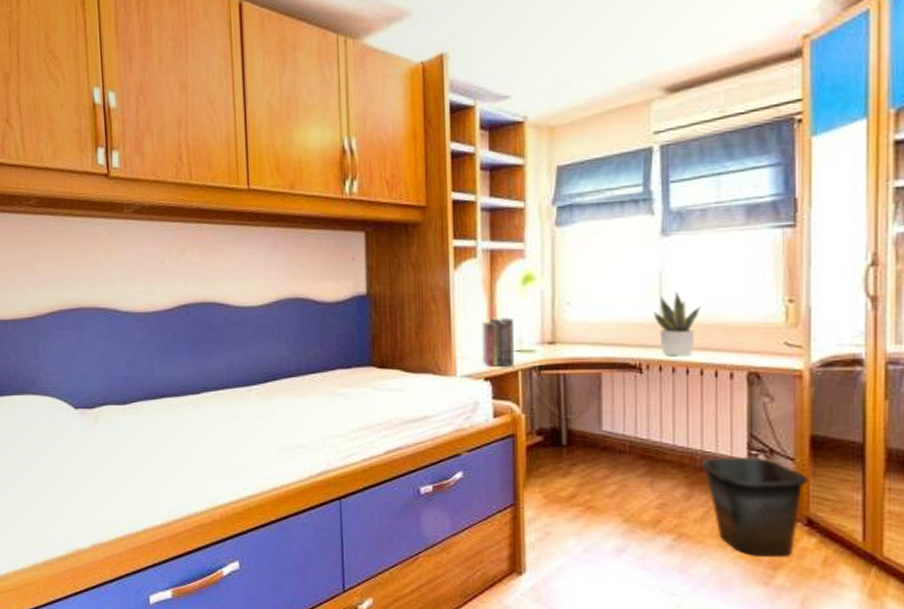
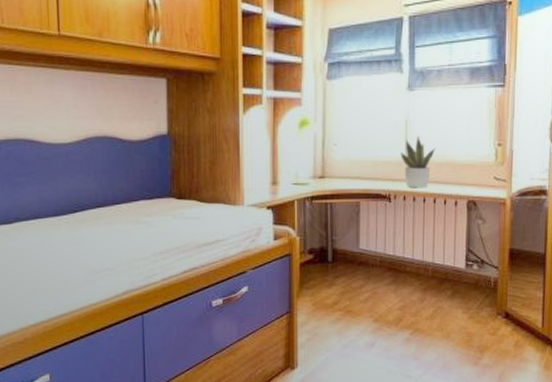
books: present [482,317,514,368] -> none [266,155,291,198]
waste bin: present [700,456,808,557] -> none [431,266,507,343]

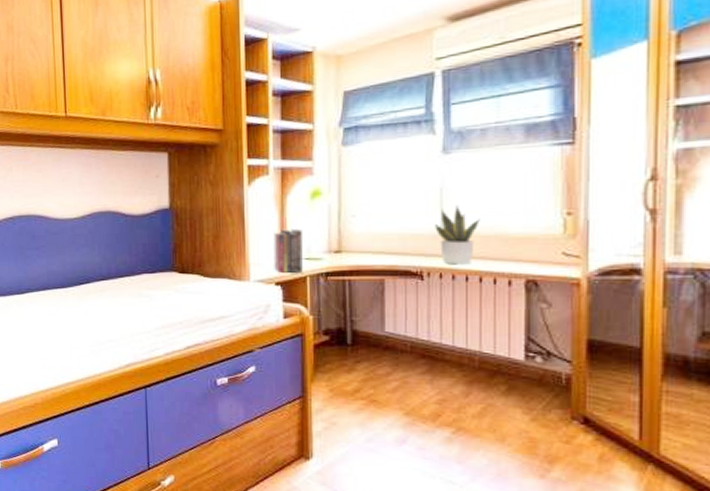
books: none [266,155,291,198] -> present [273,228,303,274]

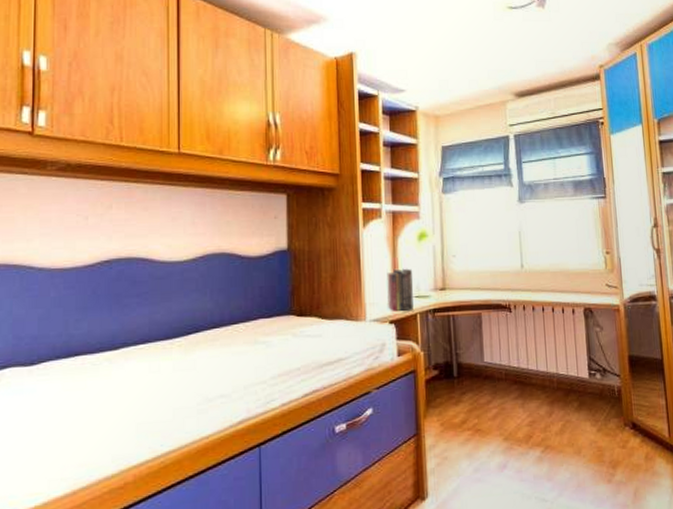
potted plant: present [435,205,480,265] -> none [517,246,549,298]

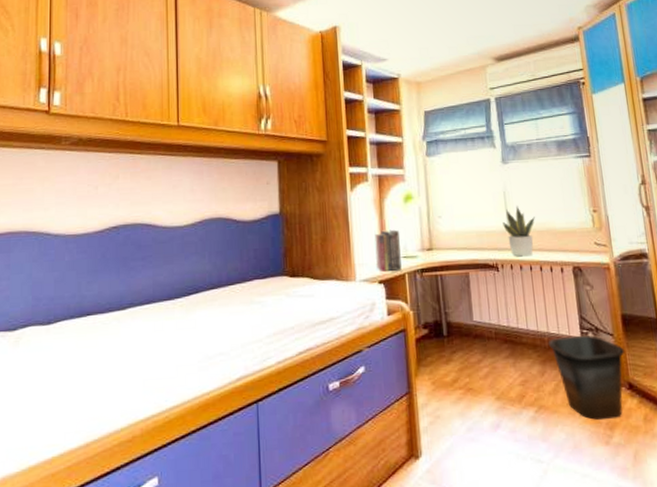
potted plant: none [517,246,549,298] -> present [503,206,535,257]
waste bin: none [556,376,630,459] -> present [548,335,625,420]

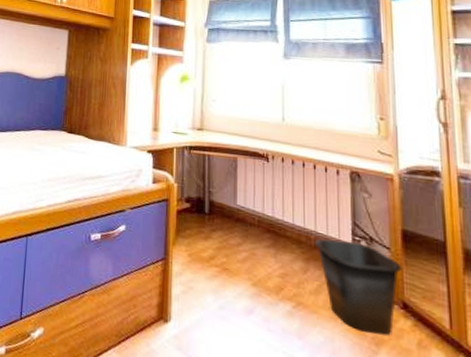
books: present [374,229,402,272] -> none [147,104,172,145]
potted plant: present [503,206,535,257] -> none [278,102,313,153]

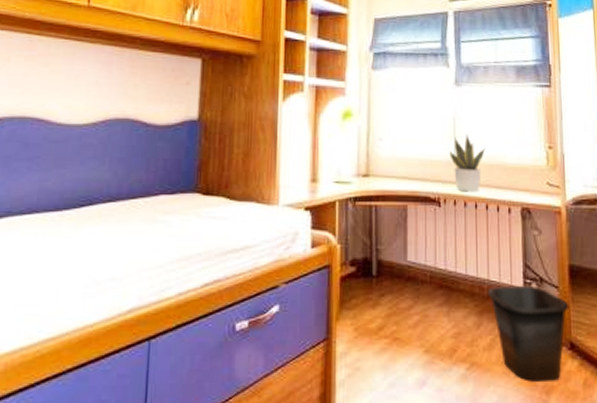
potted plant: none [278,102,313,153] -> present [449,135,485,192]

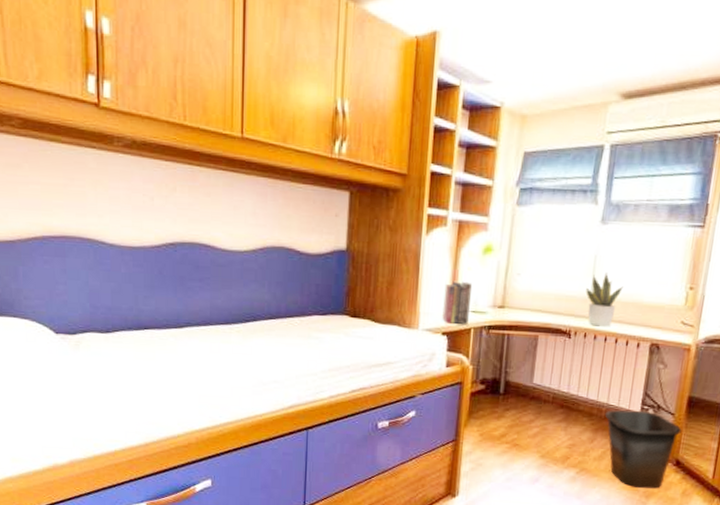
books: none [304,149,333,198] -> present [442,281,472,325]

